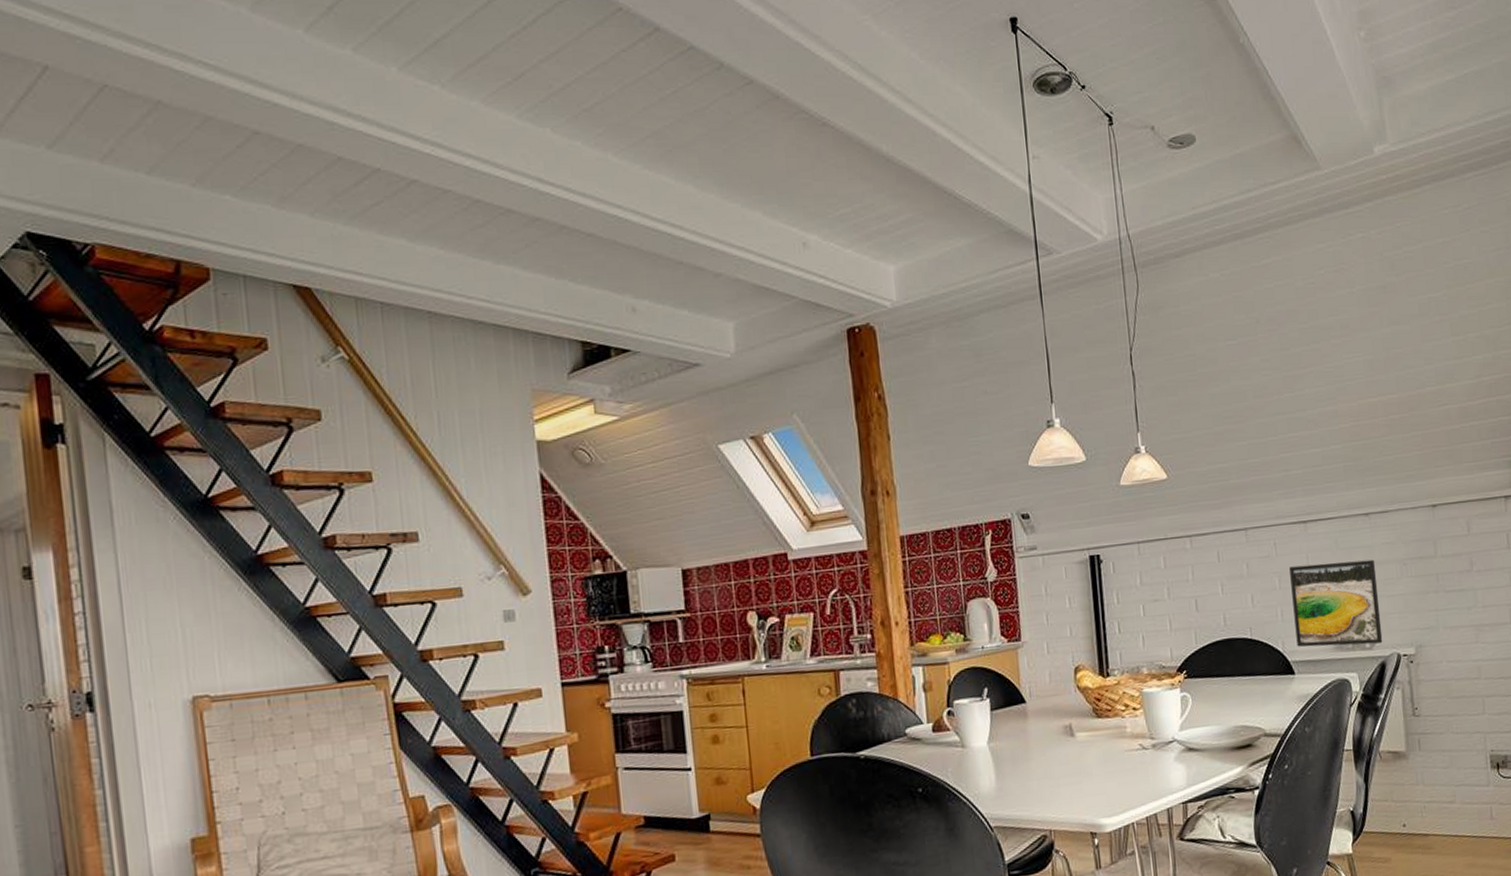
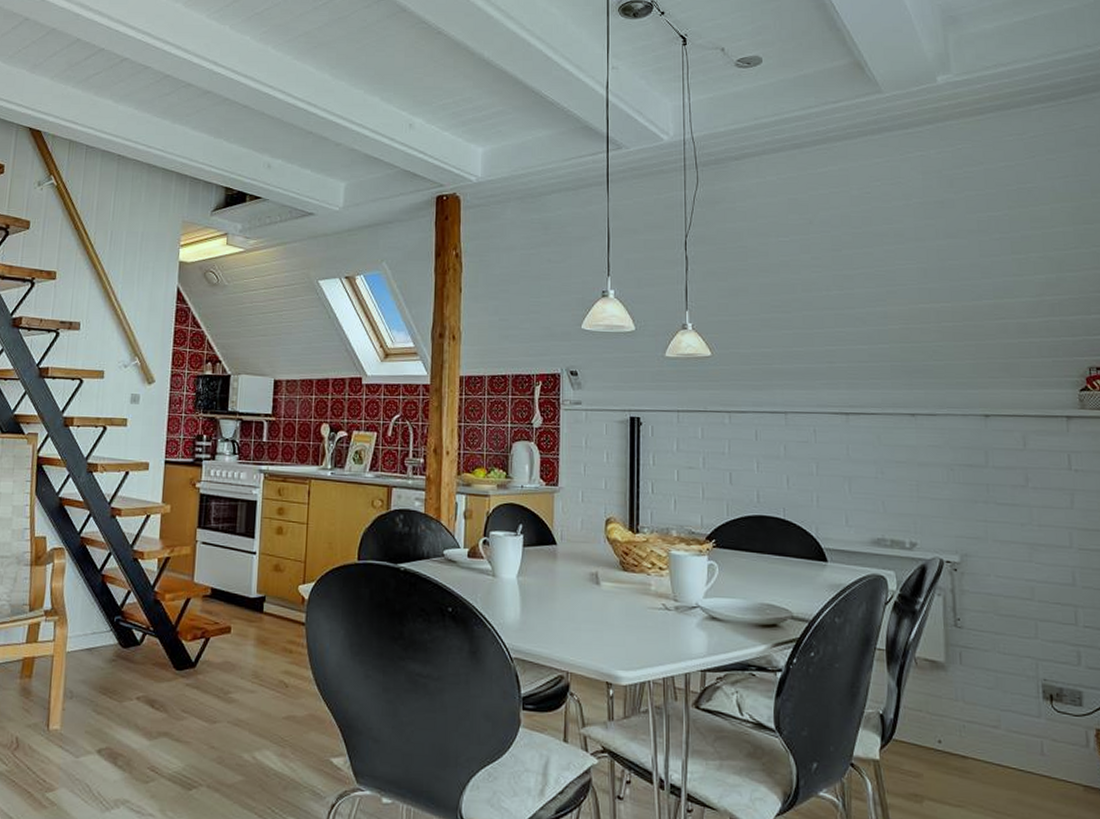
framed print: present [1289,559,1383,647] -> none [828,455,925,546]

